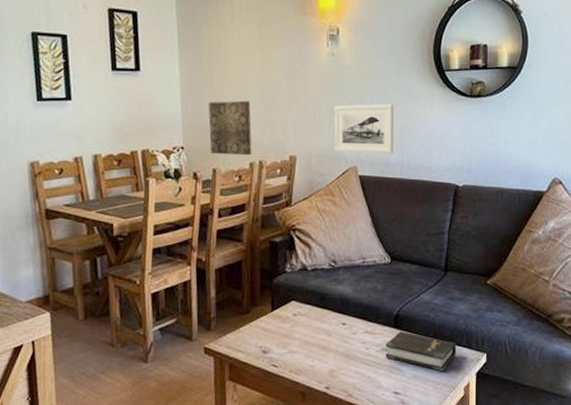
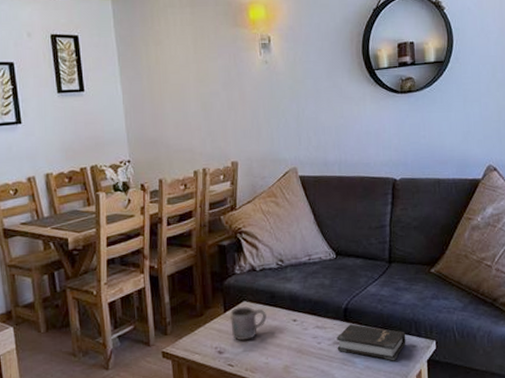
wall art: present [208,100,252,156] -> none [151,112,195,165]
mug: none [277,305,315,342] -> present [230,306,267,341]
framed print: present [334,104,394,154] -> none [271,105,331,155]

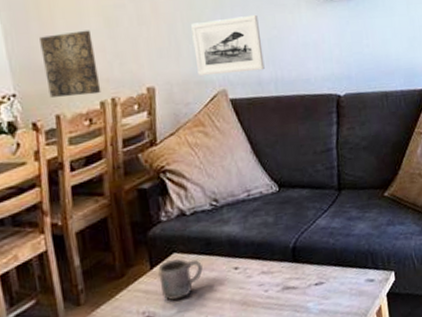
wall art: none [151,112,195,165] -> present [40,30,101,97]
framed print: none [271,105,331,155] -> present [191,14,265,77]
hardback book: present [337,324,406,361] -> none [286,264,363,301]

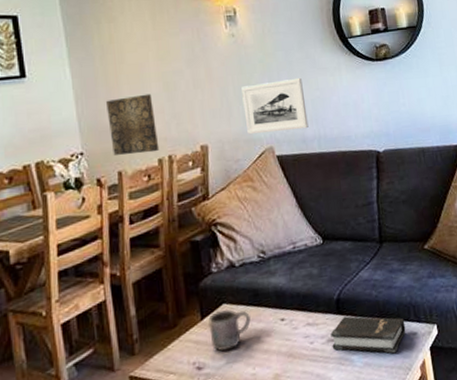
hardback book: none [286,264,363,301] -> present [330,316,406,354]

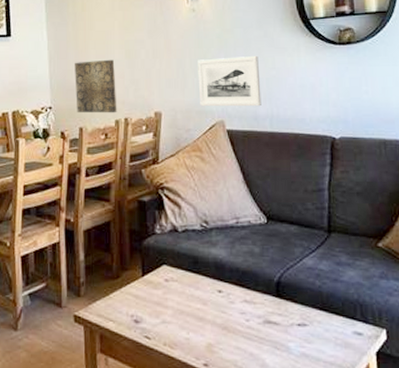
mug: present [208,309,251,352] -> none [149,270,189,311]
hardback book: present [330,316,406,354] -> none [268,301,350,350]

